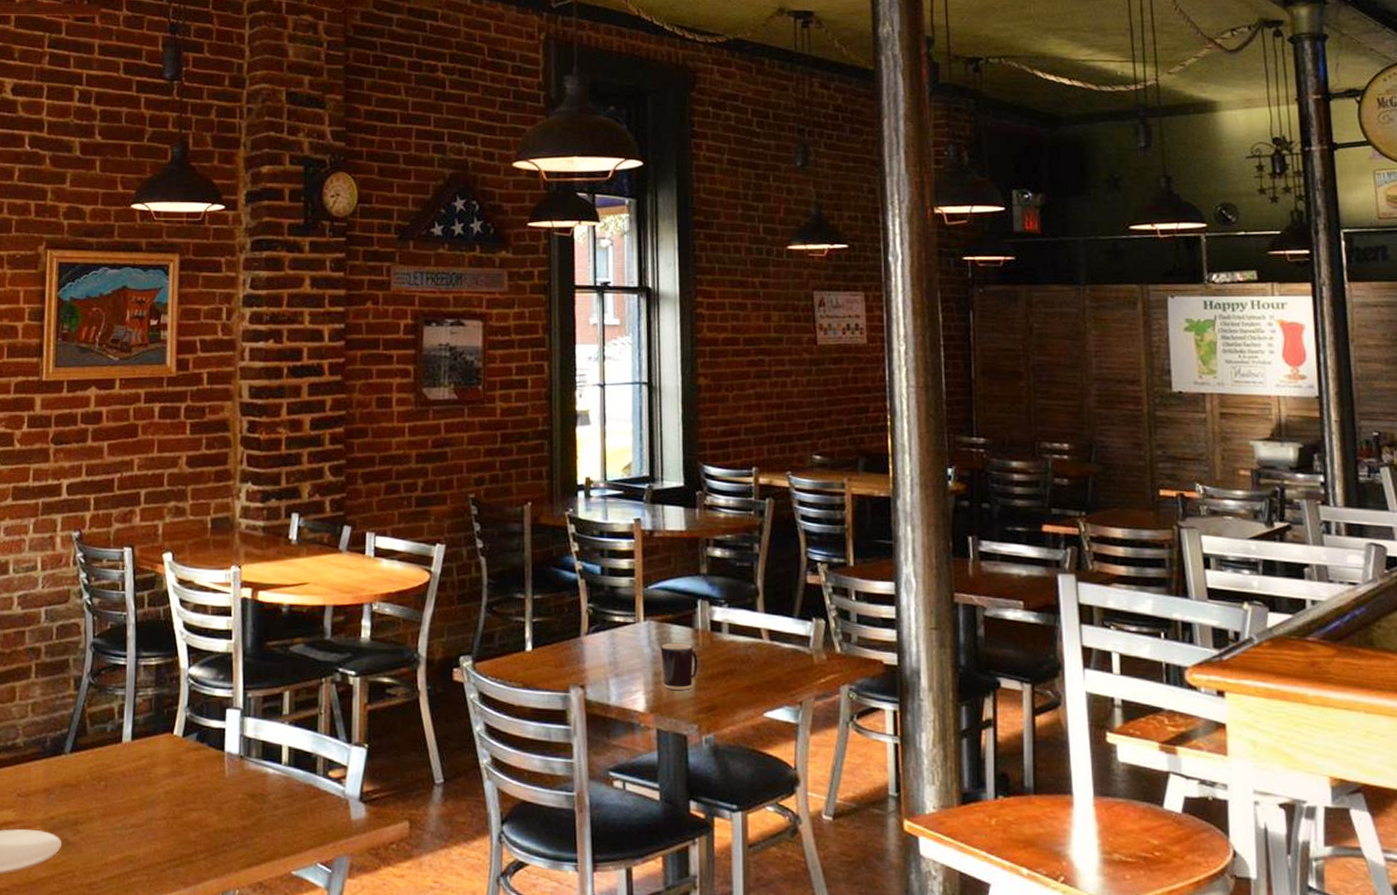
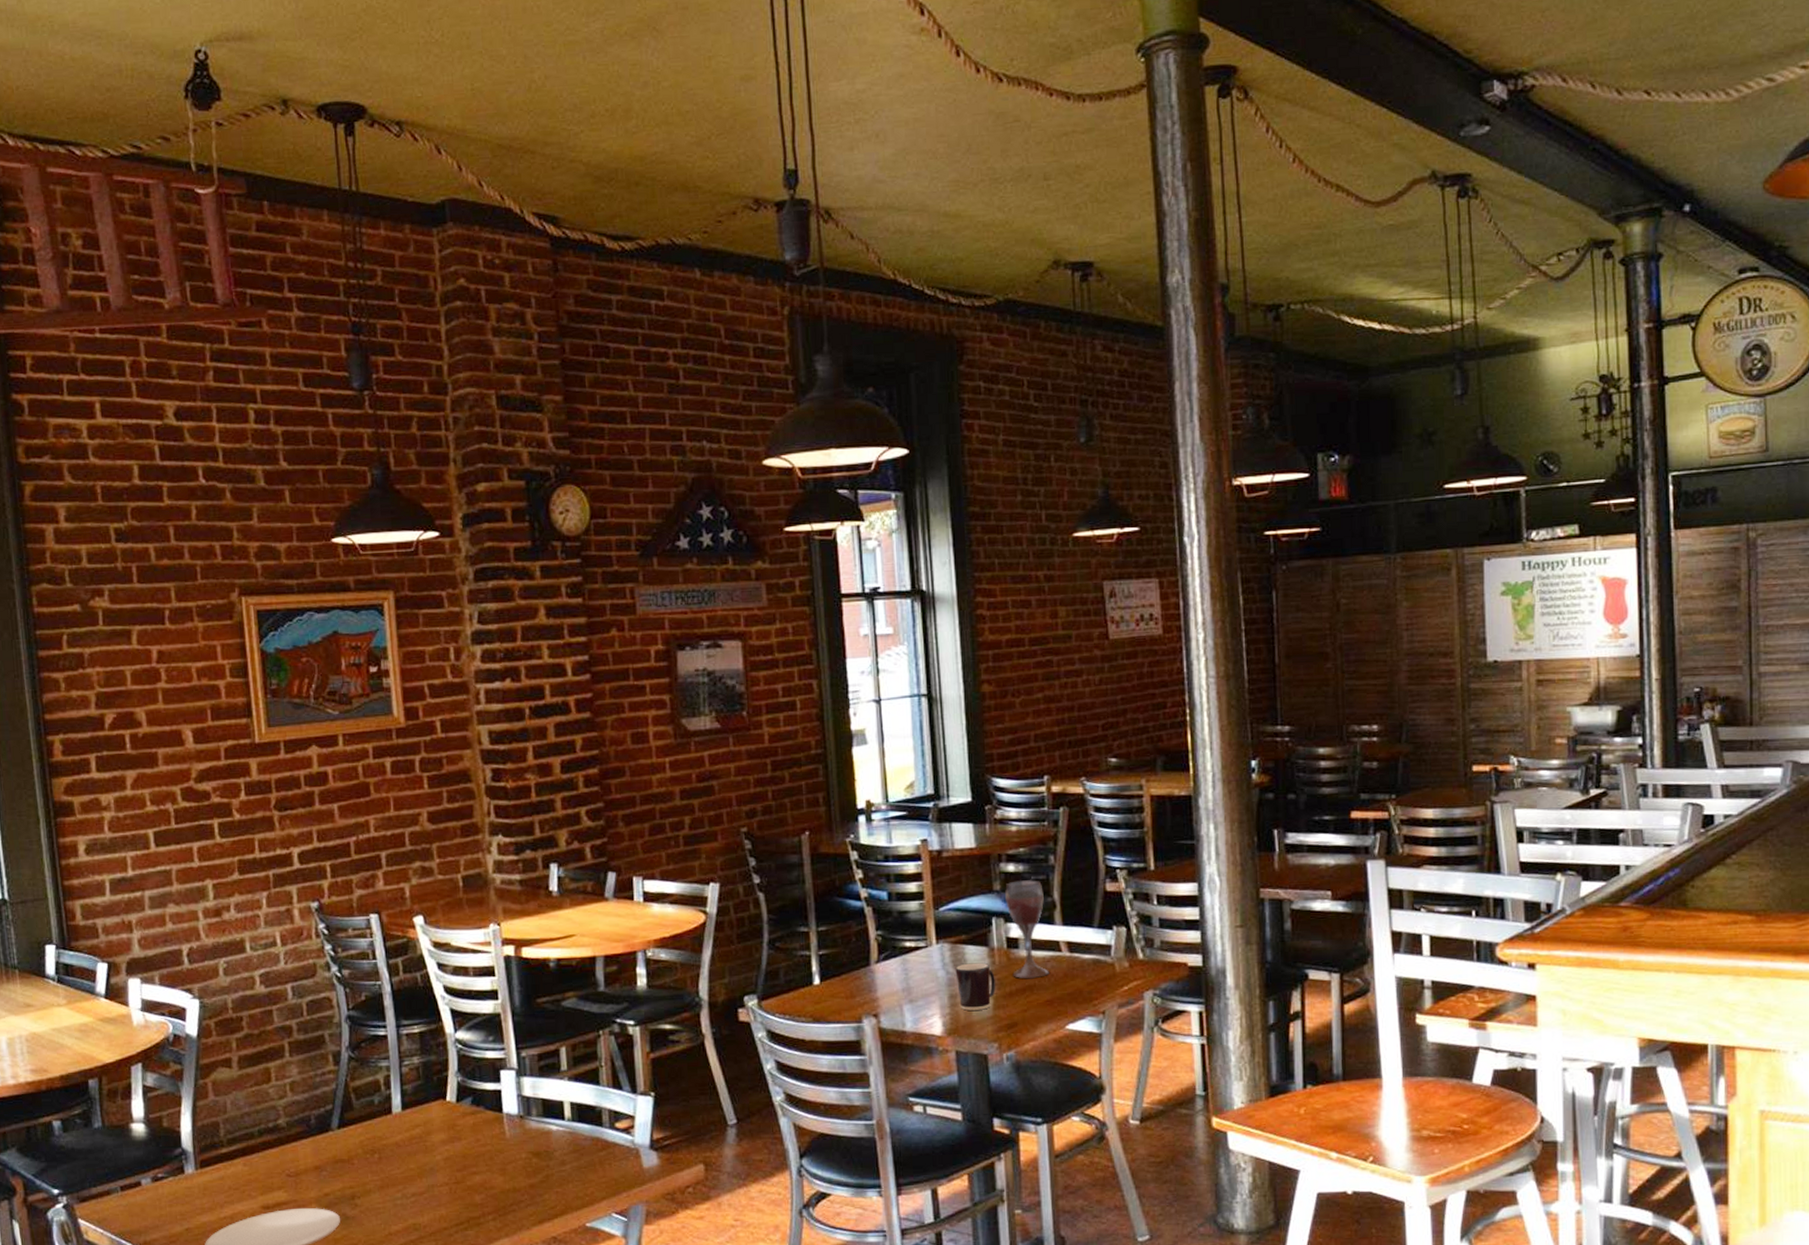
cup: none [711,565,750,664] -> present [1005,880,1049,979]

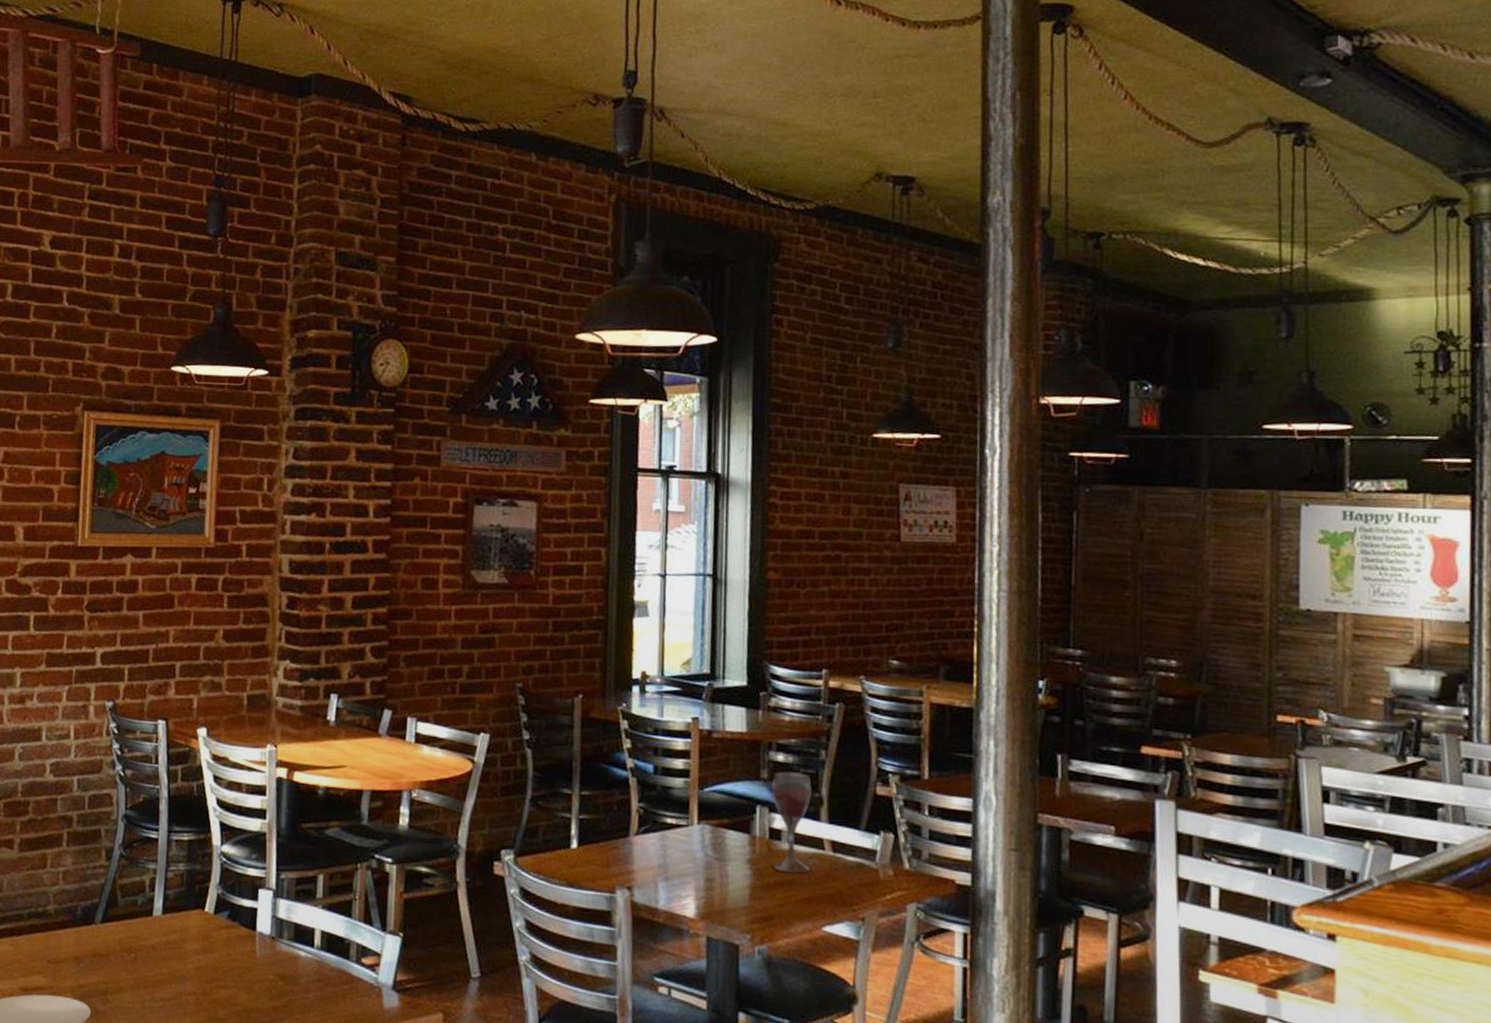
mug: present [954,962,996,1011] -> none [713,848,754,898]

